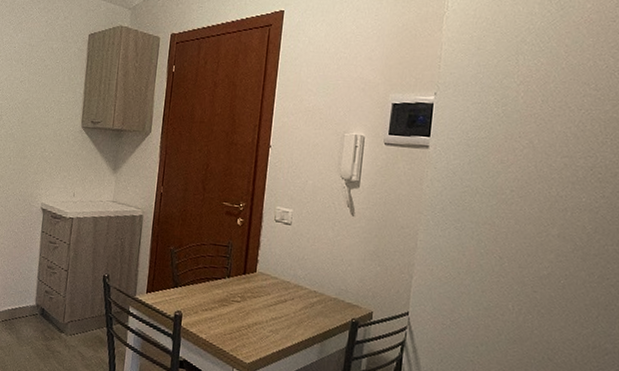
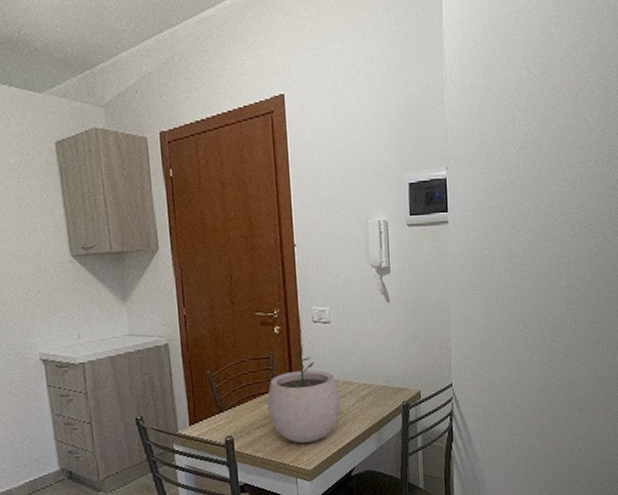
plant pot: none [217,246,289,337] -> present [267,352,340,443]

